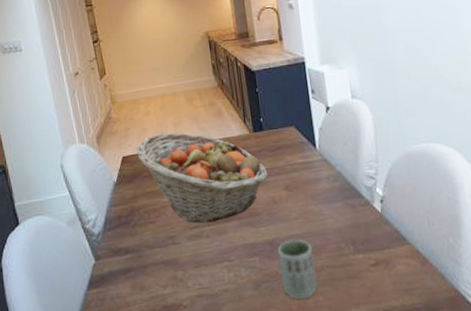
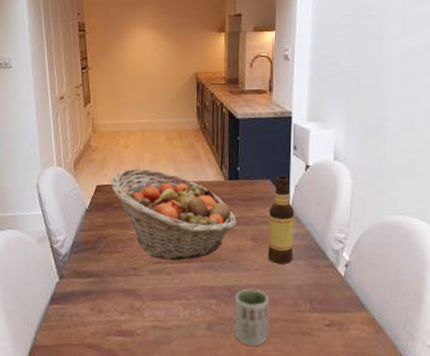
bottle: none [297,120,329,210] -> present [267,176,295,264]

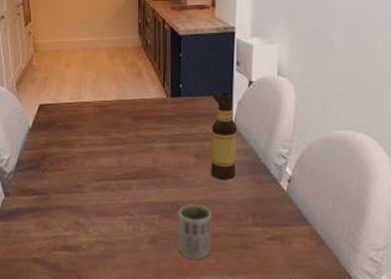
fruit basket: present [111,168,237,261] -> none [54,87,179,178]

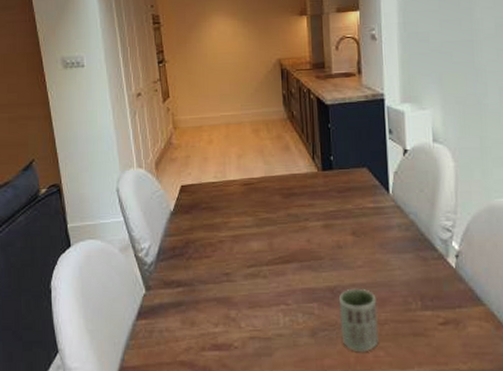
bottle: present [210,92,238,180] -> none [367,163,399,259]

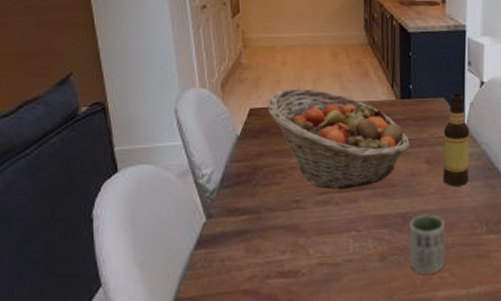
fruit basket: none [196,164,335,263] -> present [267,88,410,190]
bottle: none [367,163,399,259] -> present [442,93,470,186]

